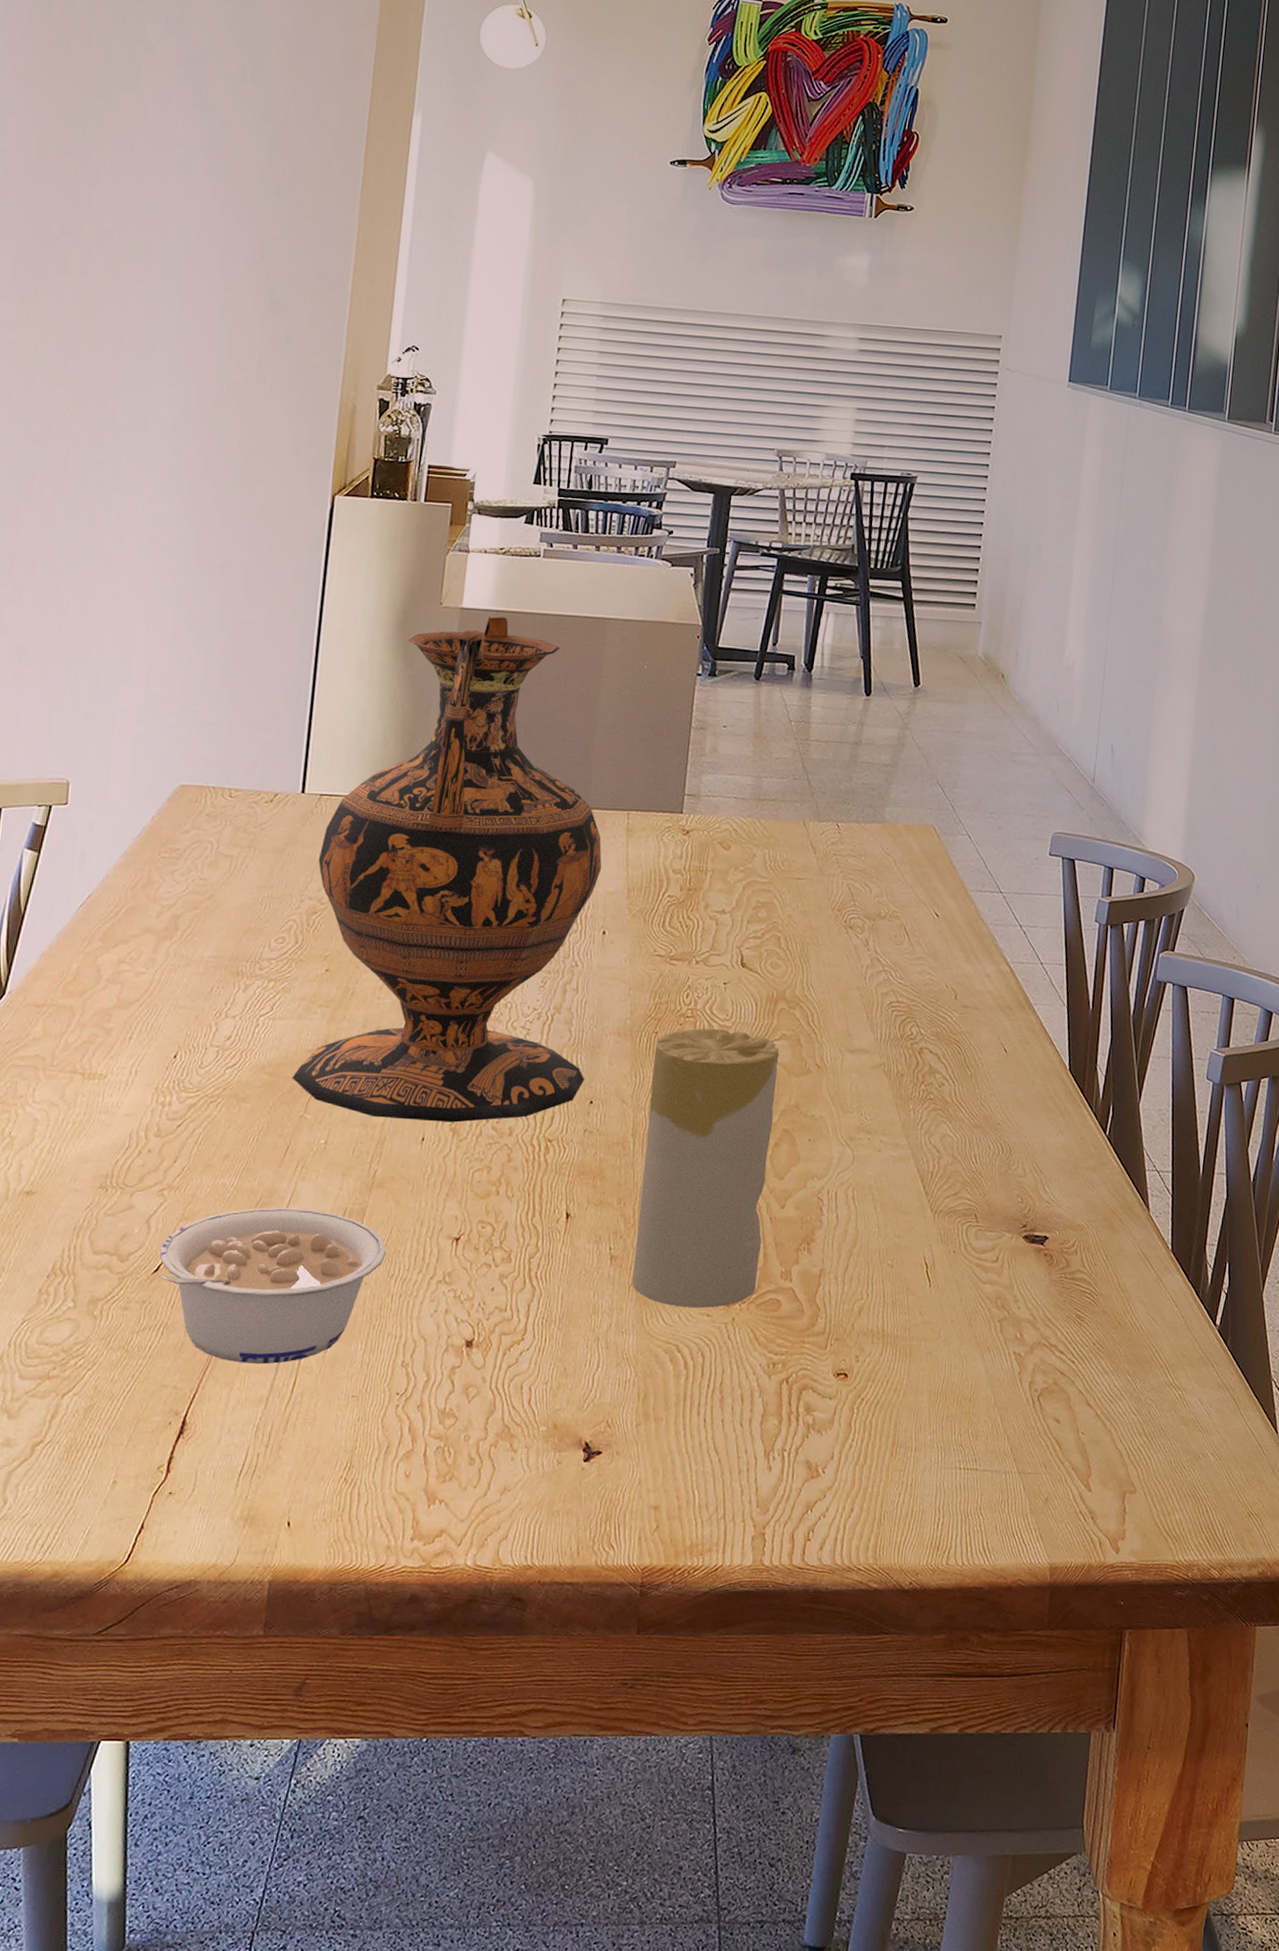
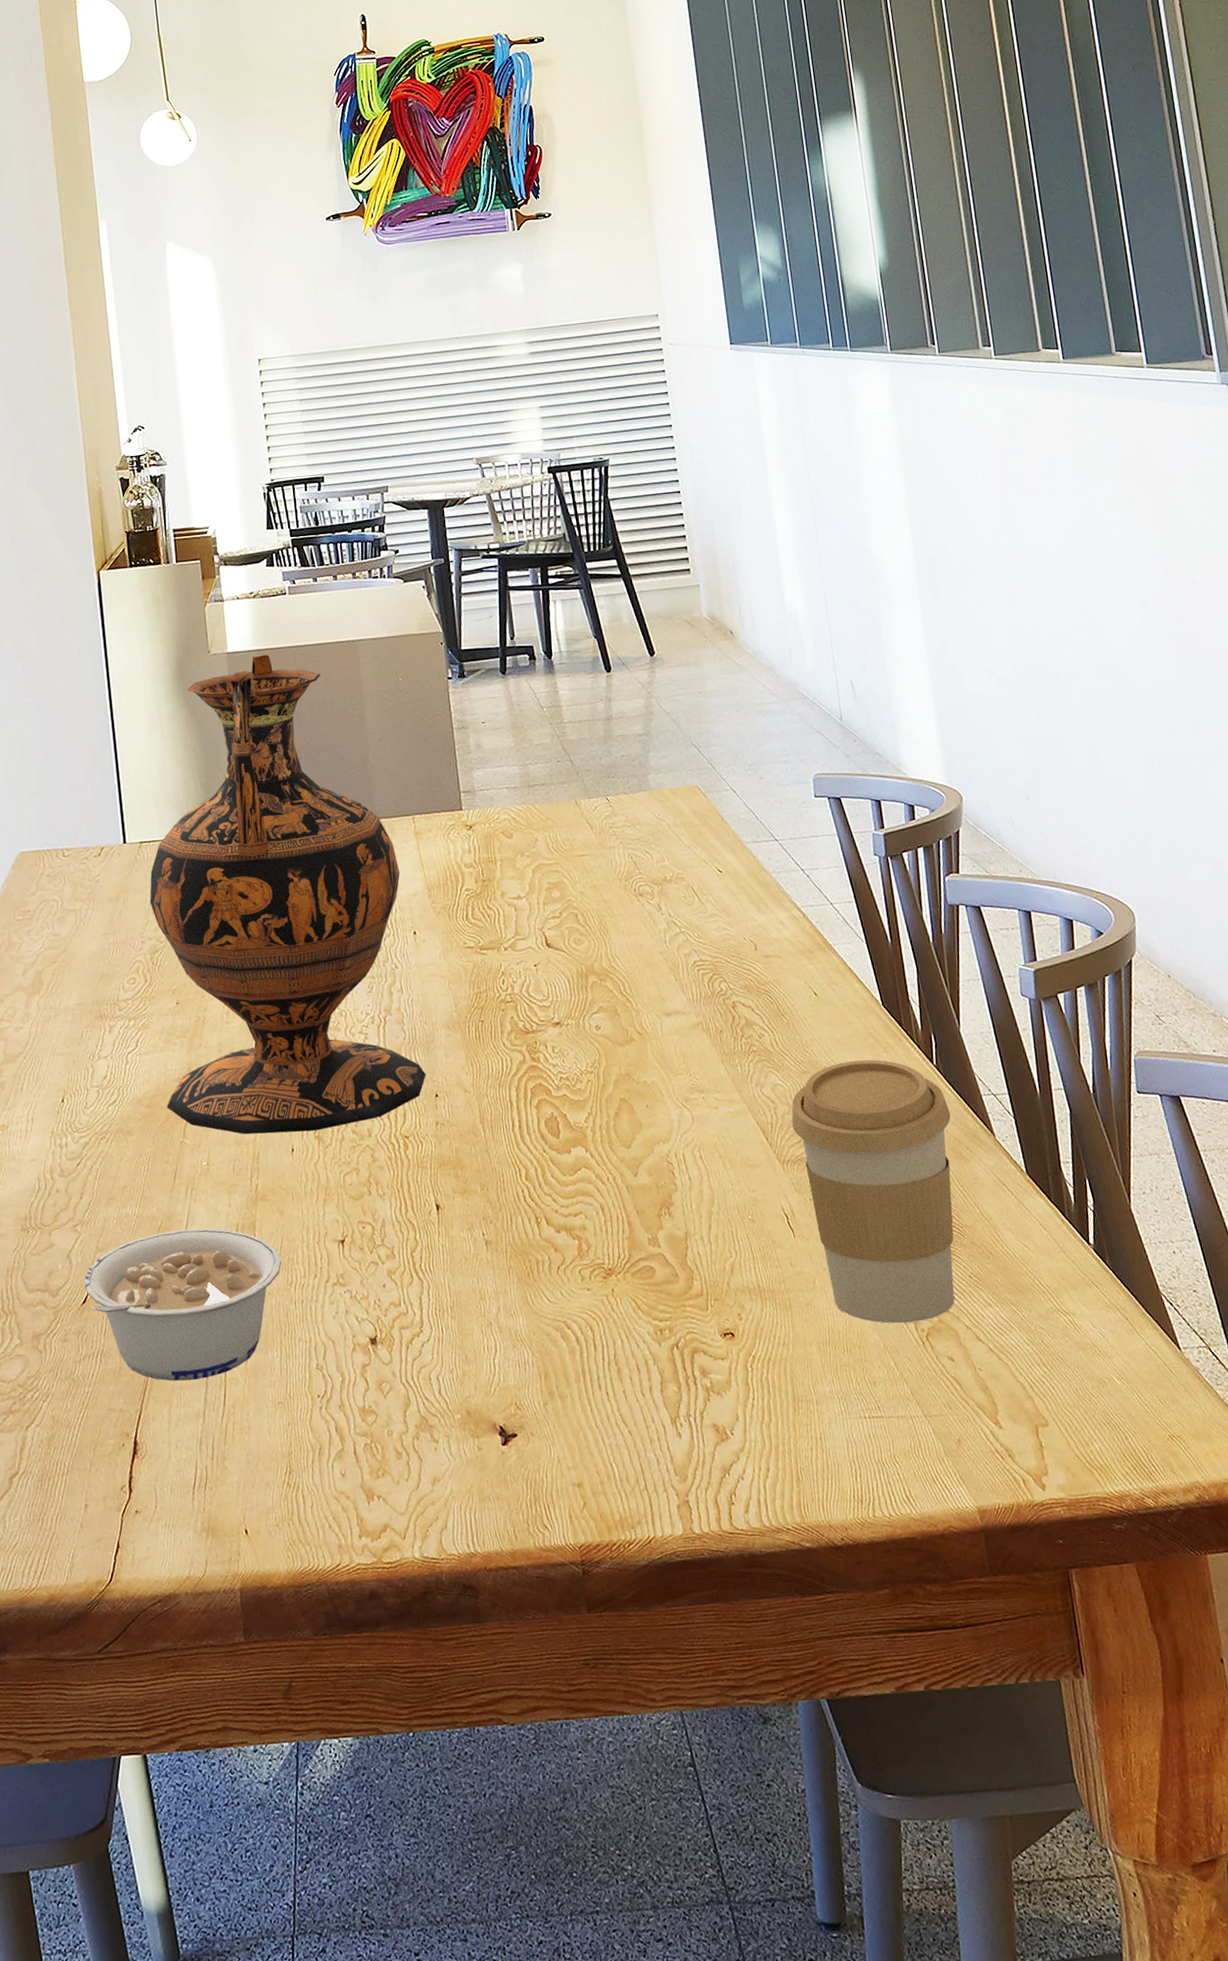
candle: present [631,1028,779,1308] -> none [484,1009,628,1284]
coffee cup: none [952,1120,1111,1382] -> present [791,1059,955,1324]

